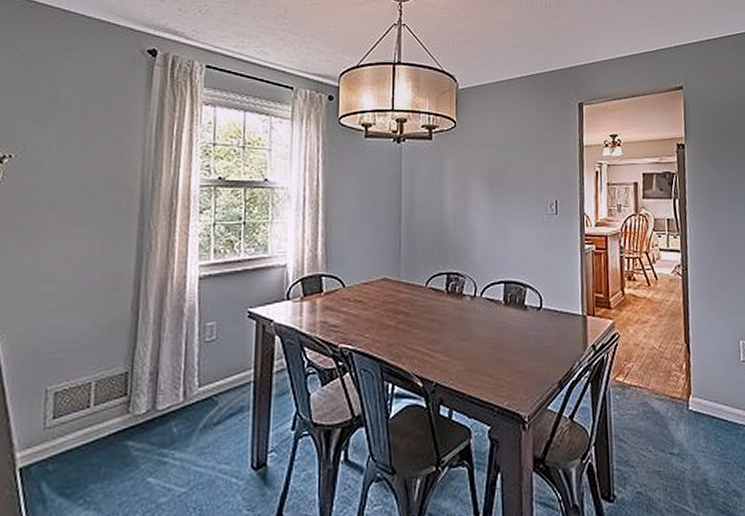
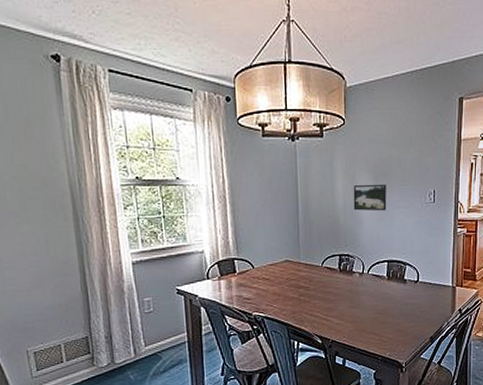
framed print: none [464,191,503,223] -> present [353,183,387,211]

